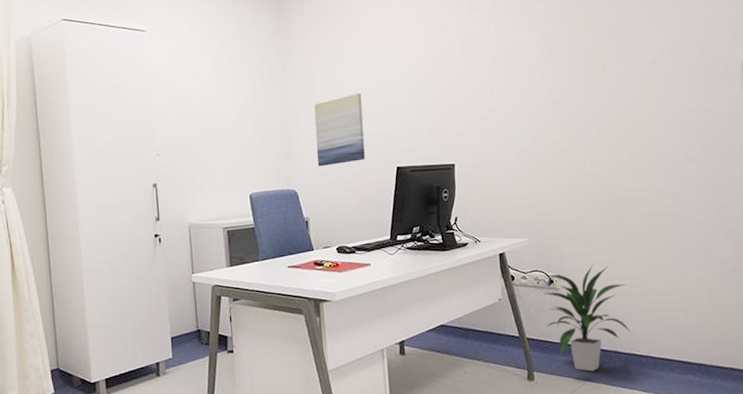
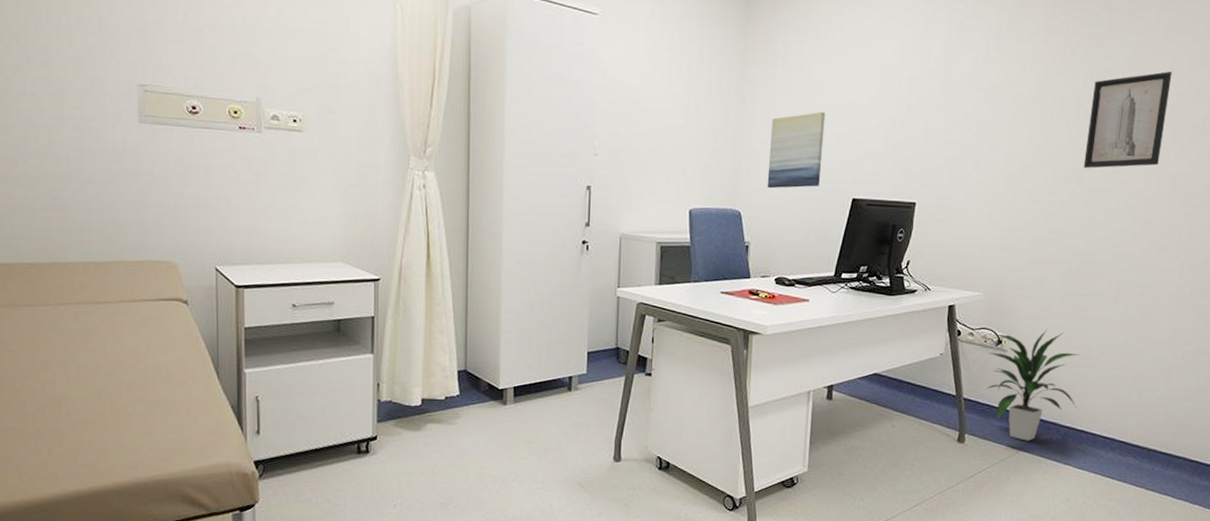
wall art: none [597,23,667,115] -> present [1083,71,1172,168]

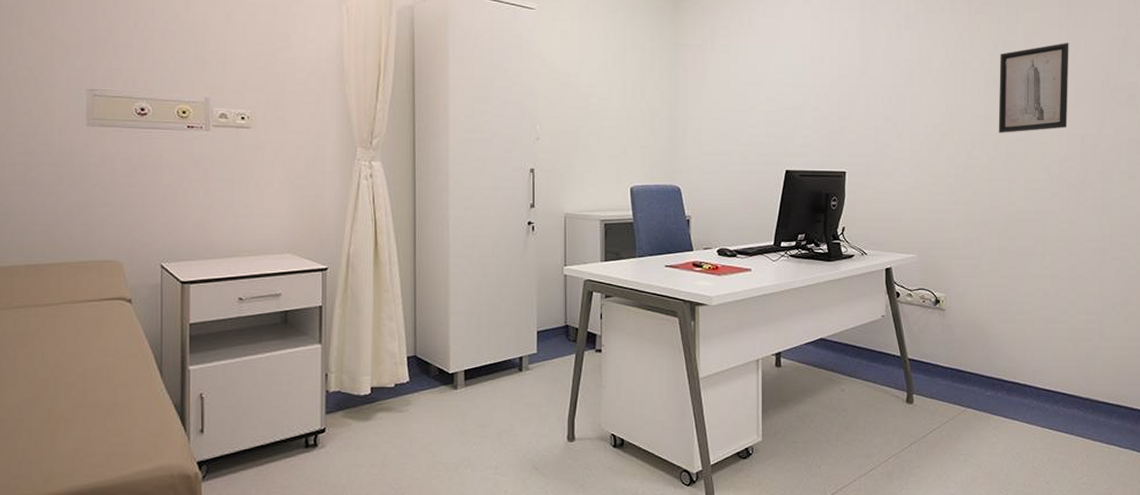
wall art: present [767,111,826,189] -> none [703,90,754,164]
indoor plant: present [986,329,1080,441] -> none [928,287,1017,398]

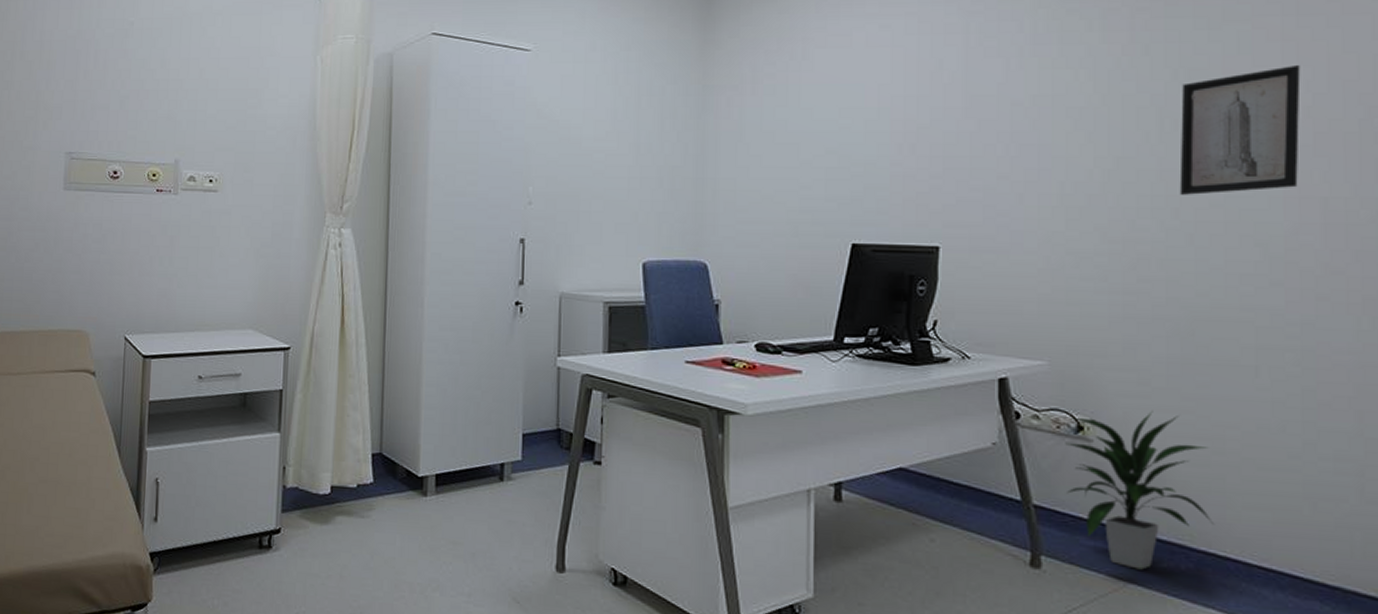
indoor plant: none [928,287,1017,398] -> present [1065,411,1213,570]

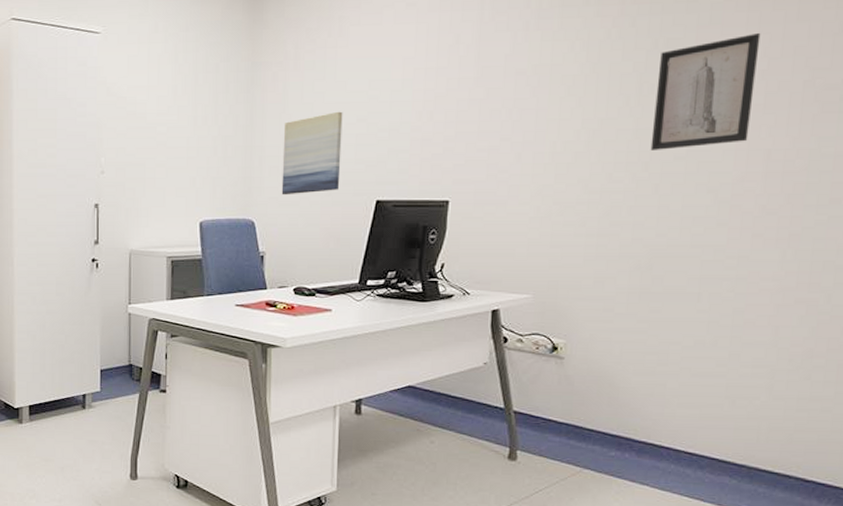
wall art: none [739,141,809,235] -> present [281,111,343,195]
indoor plant: present [1065,411,1213,570] -> none [541,333,655,458]

